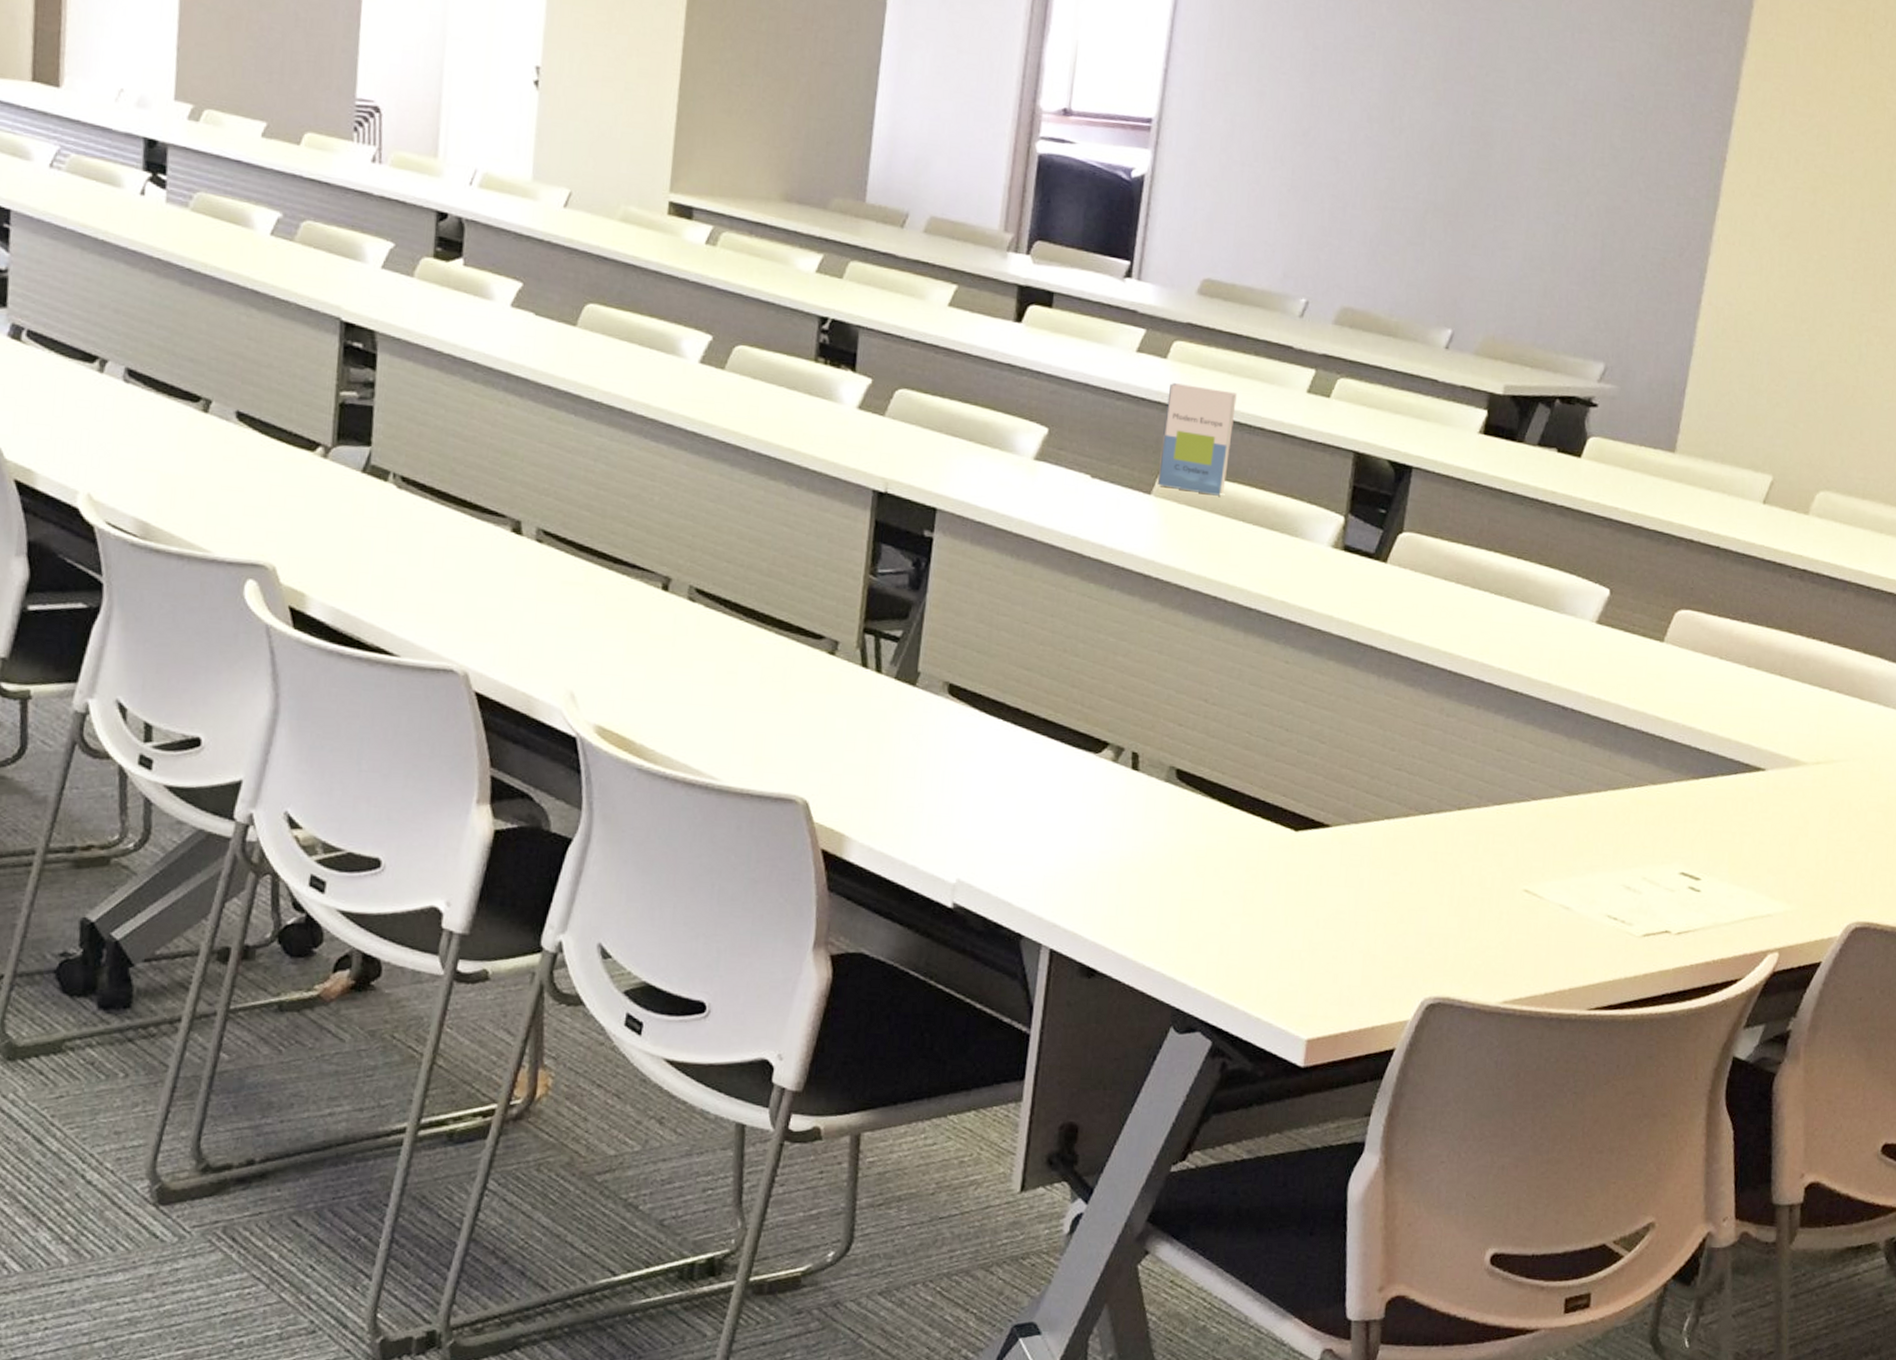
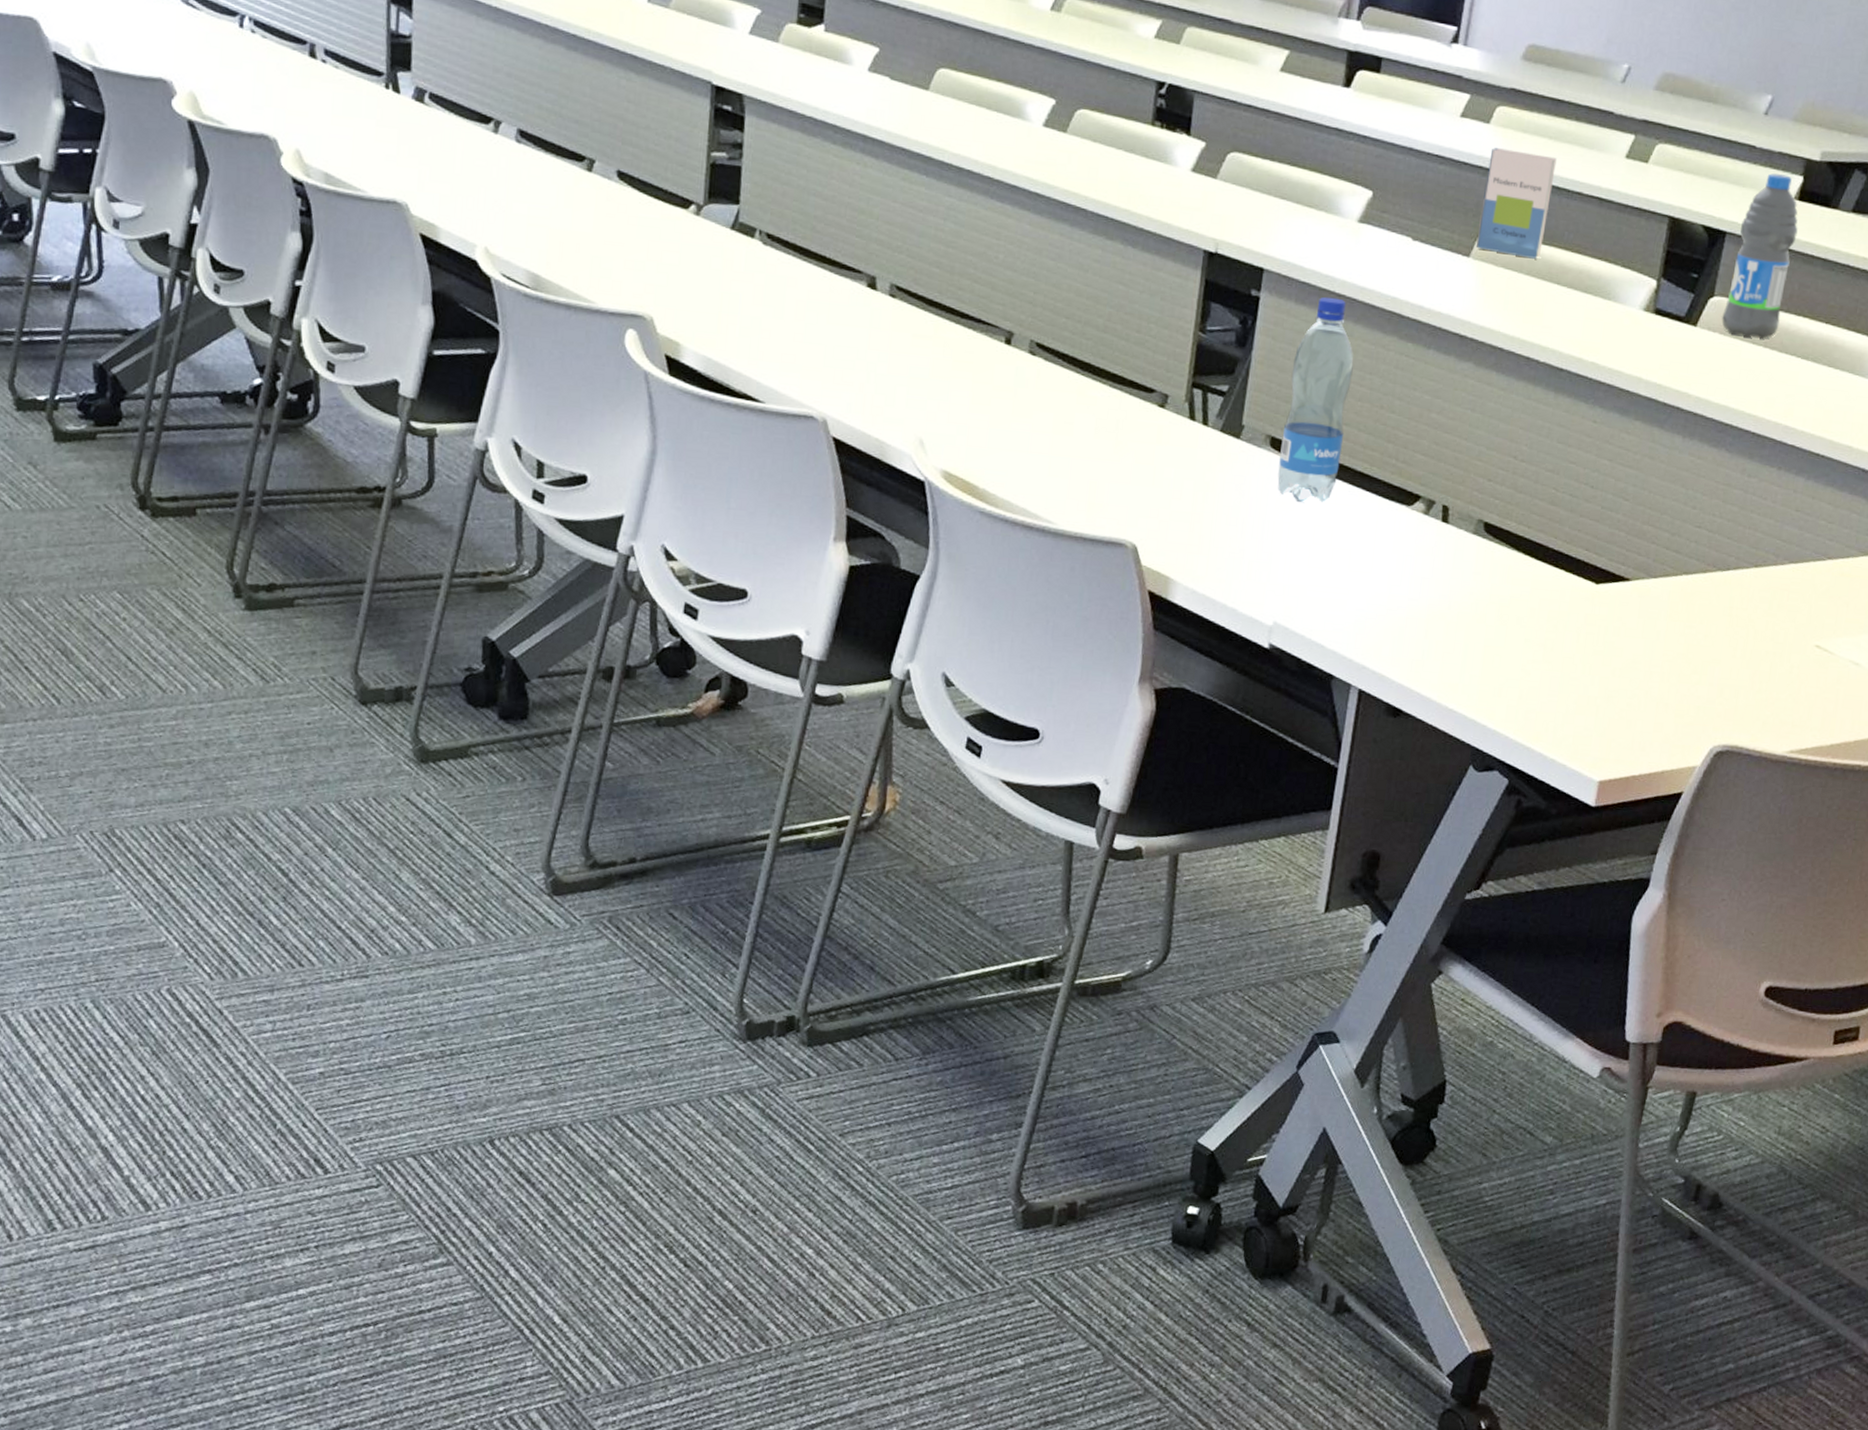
bottle: none [957,537,1034,752] -> present [1277,296,1354,503]
water bottle: none [1412,407,1485,575] -> present [1721,173,1798,339]

